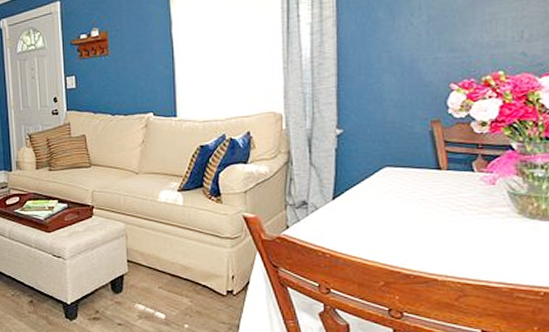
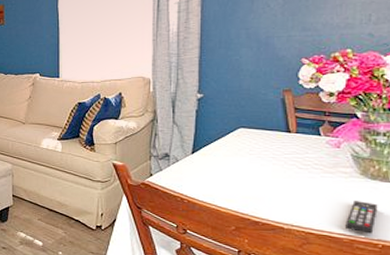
remote control: none [504,244,538,281] -> present [345,201,378,234]

